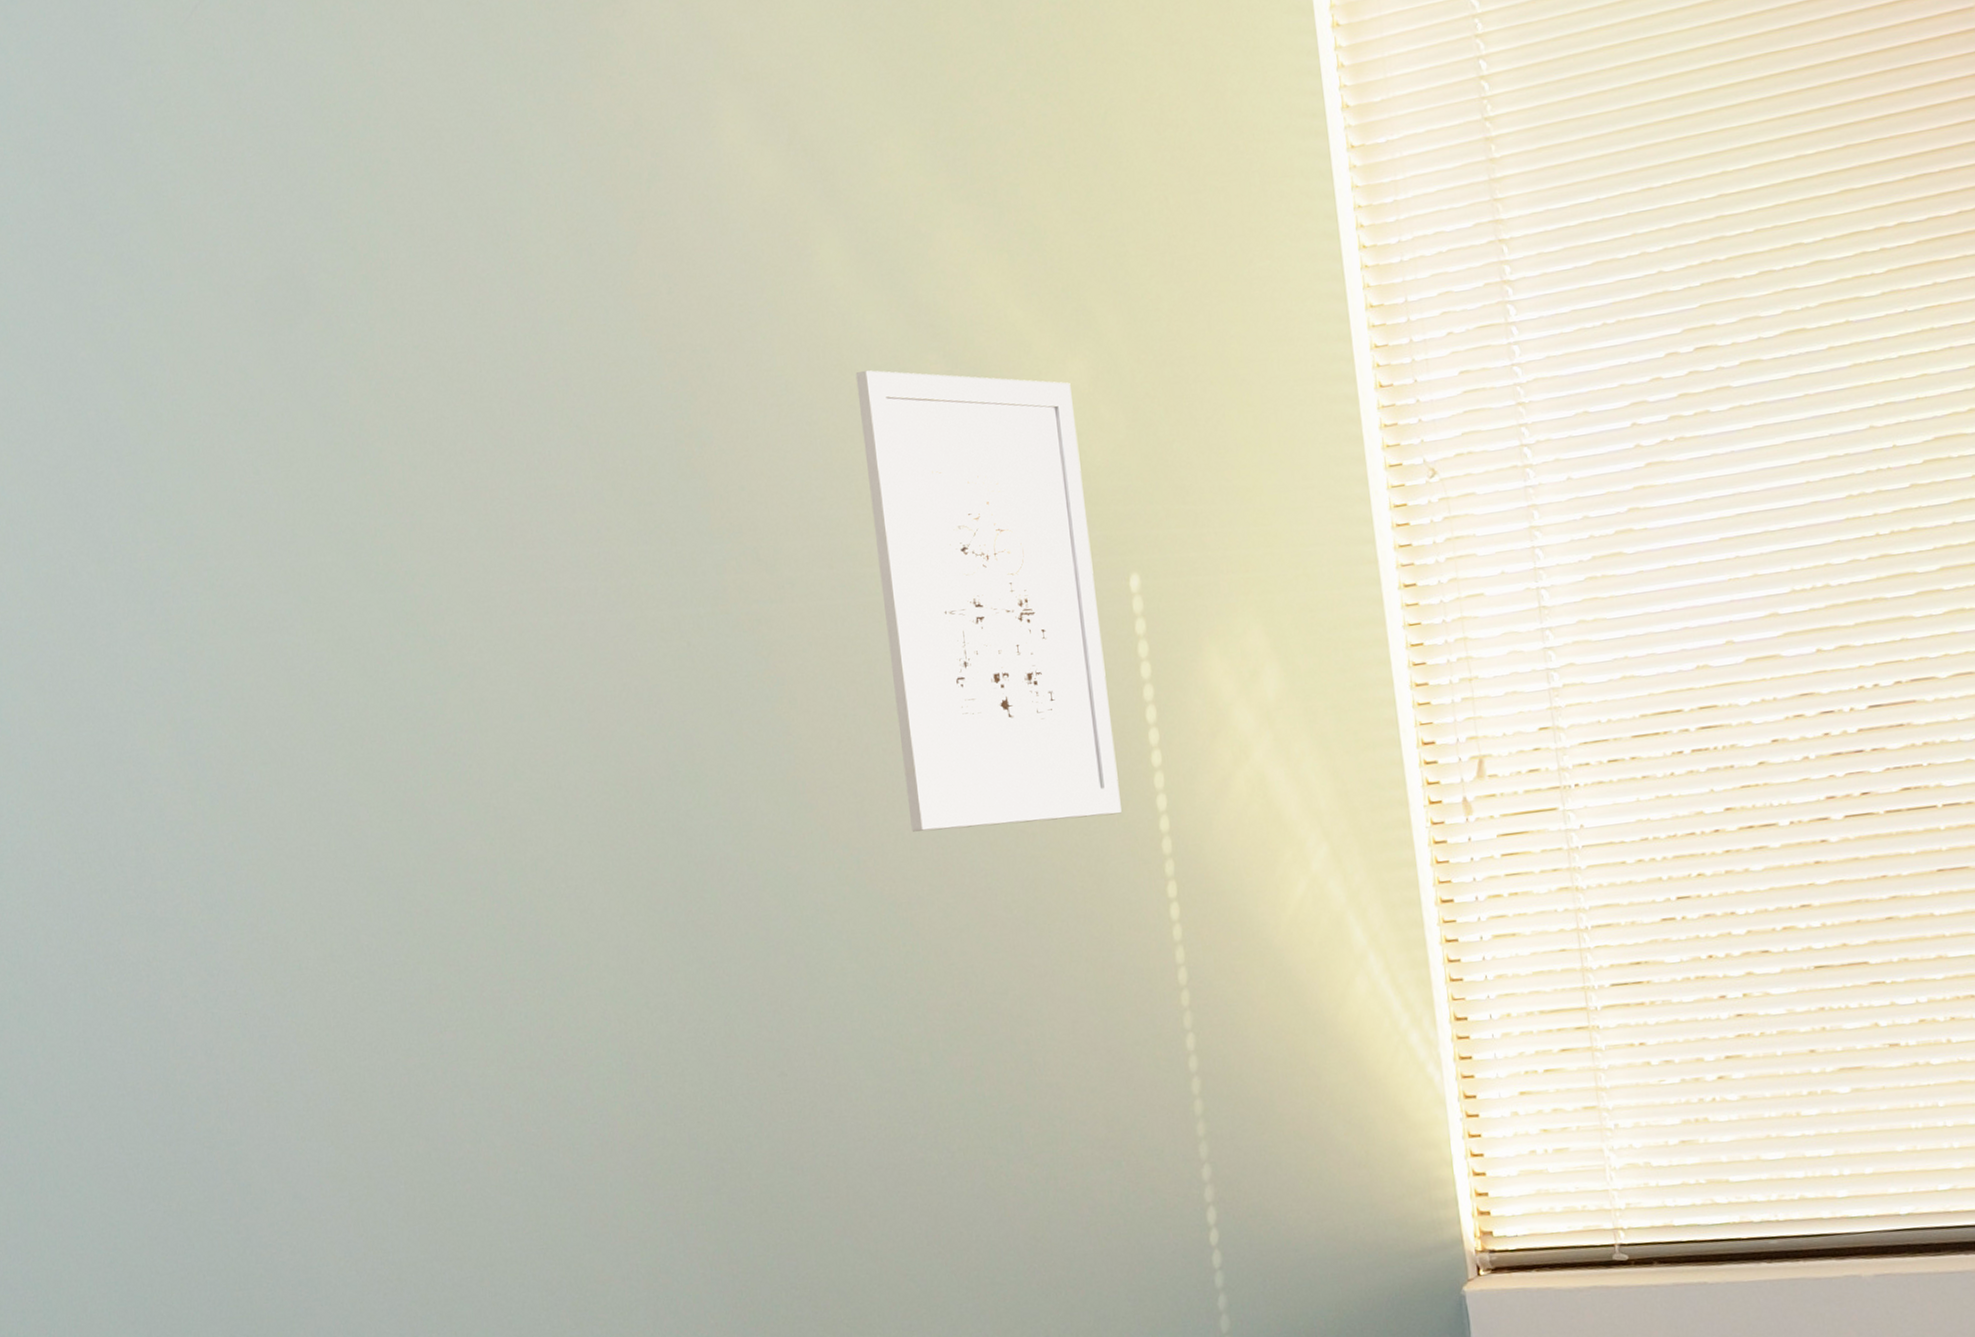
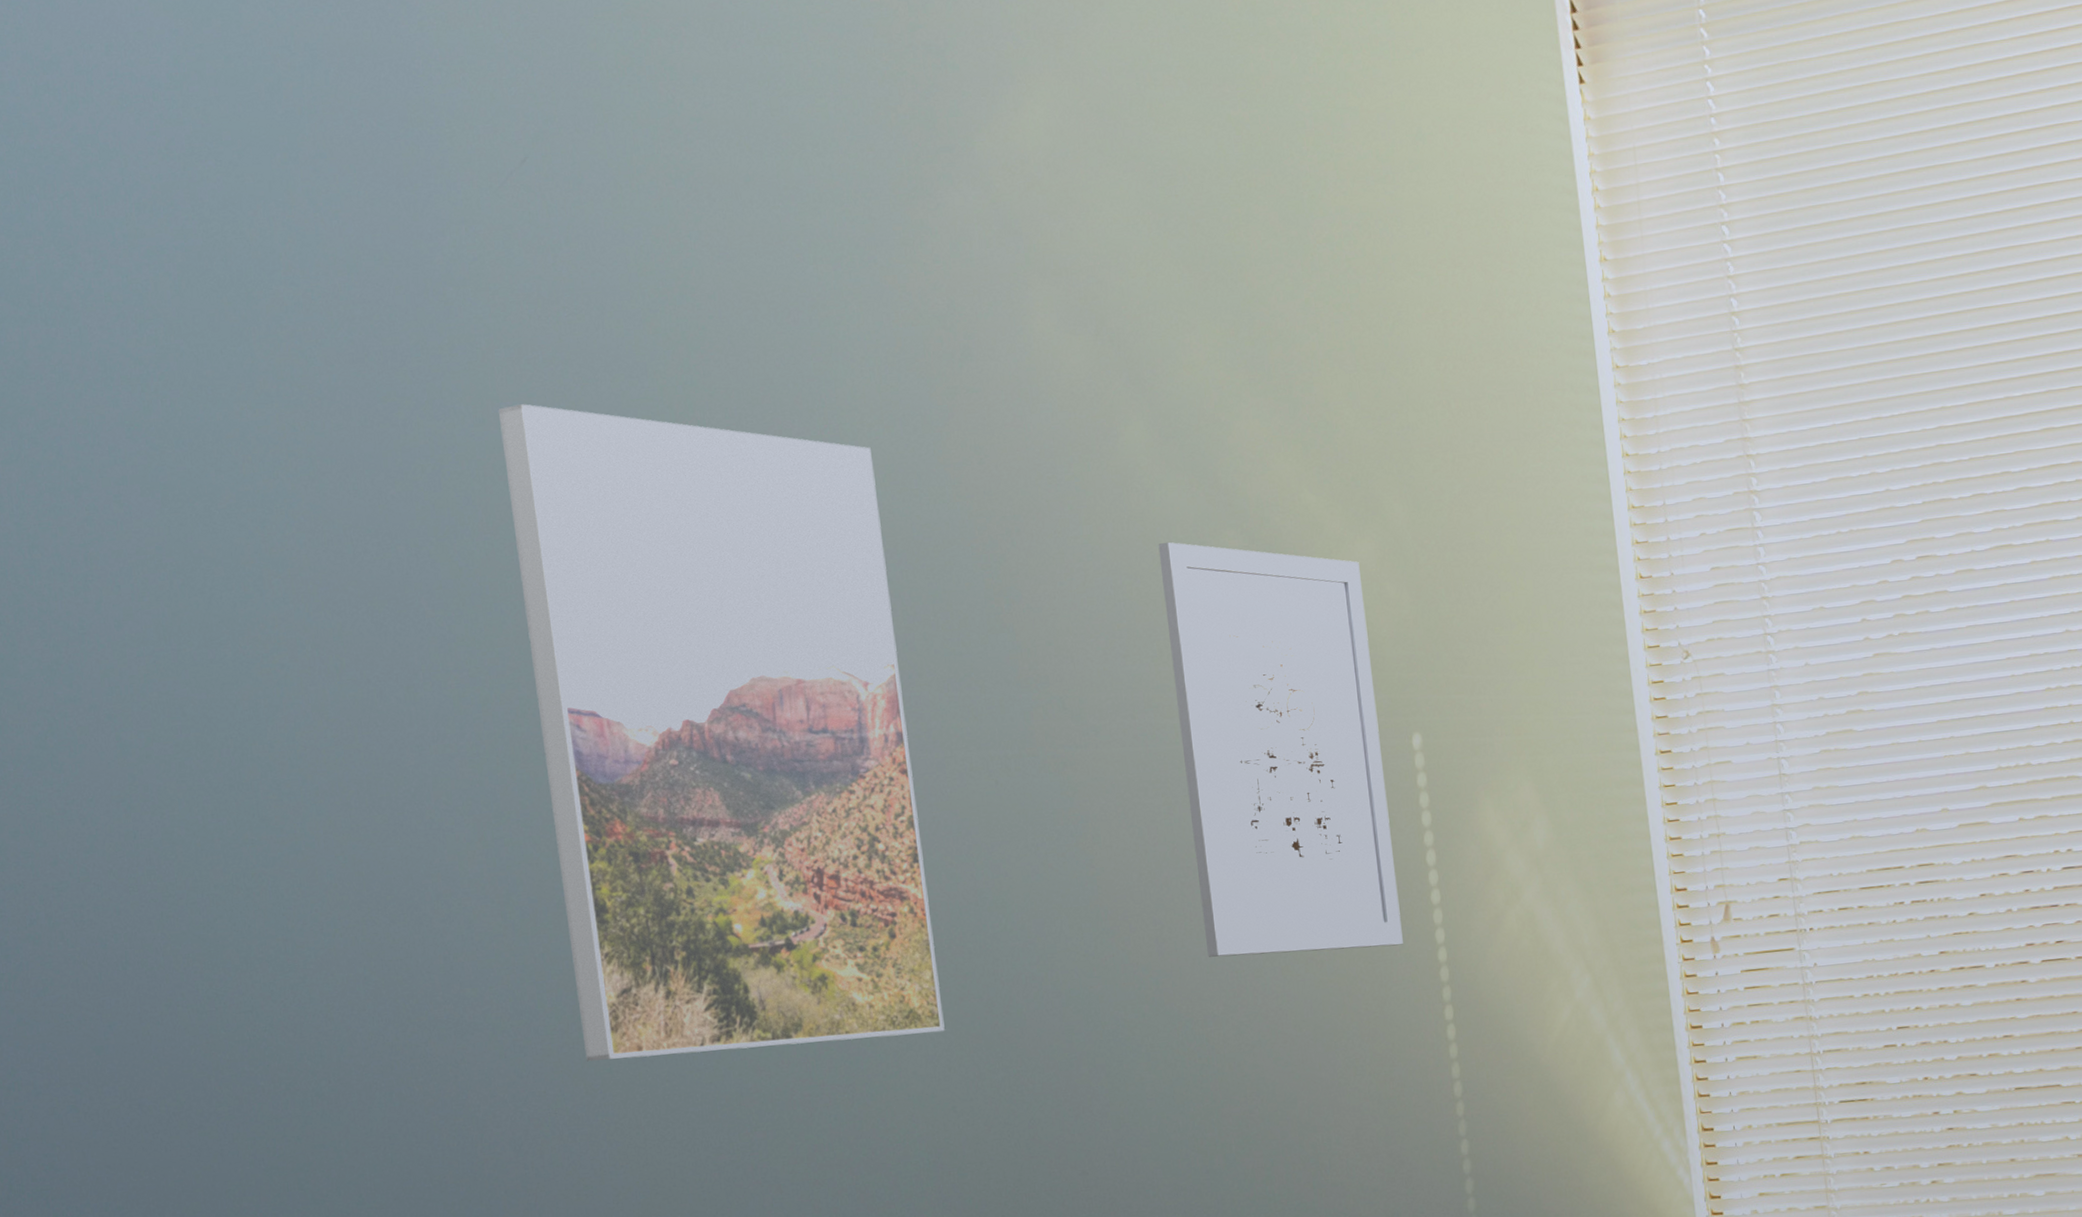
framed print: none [184,253,637,958] -> present [498,404,945,1062]

